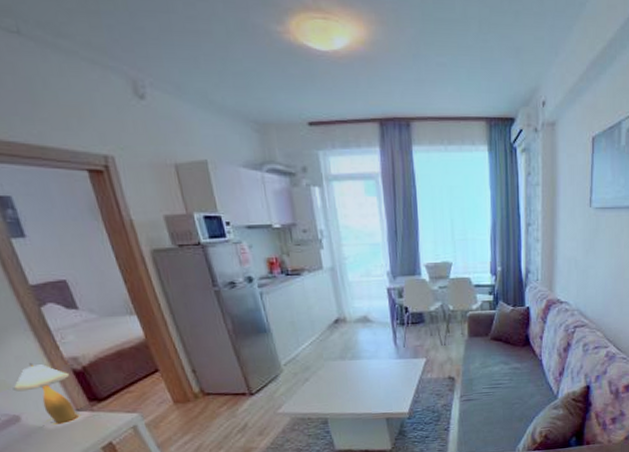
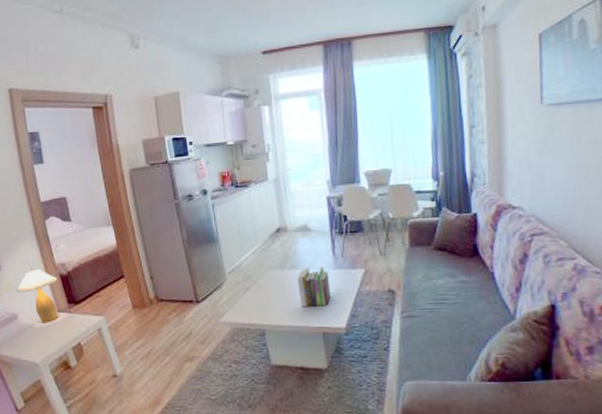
books: none [359,356,394,395] -> present [297,266,331,307]

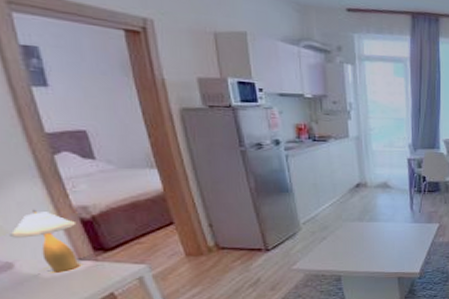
books: present [297,266,331,307] -> none [375,220,407,255]

